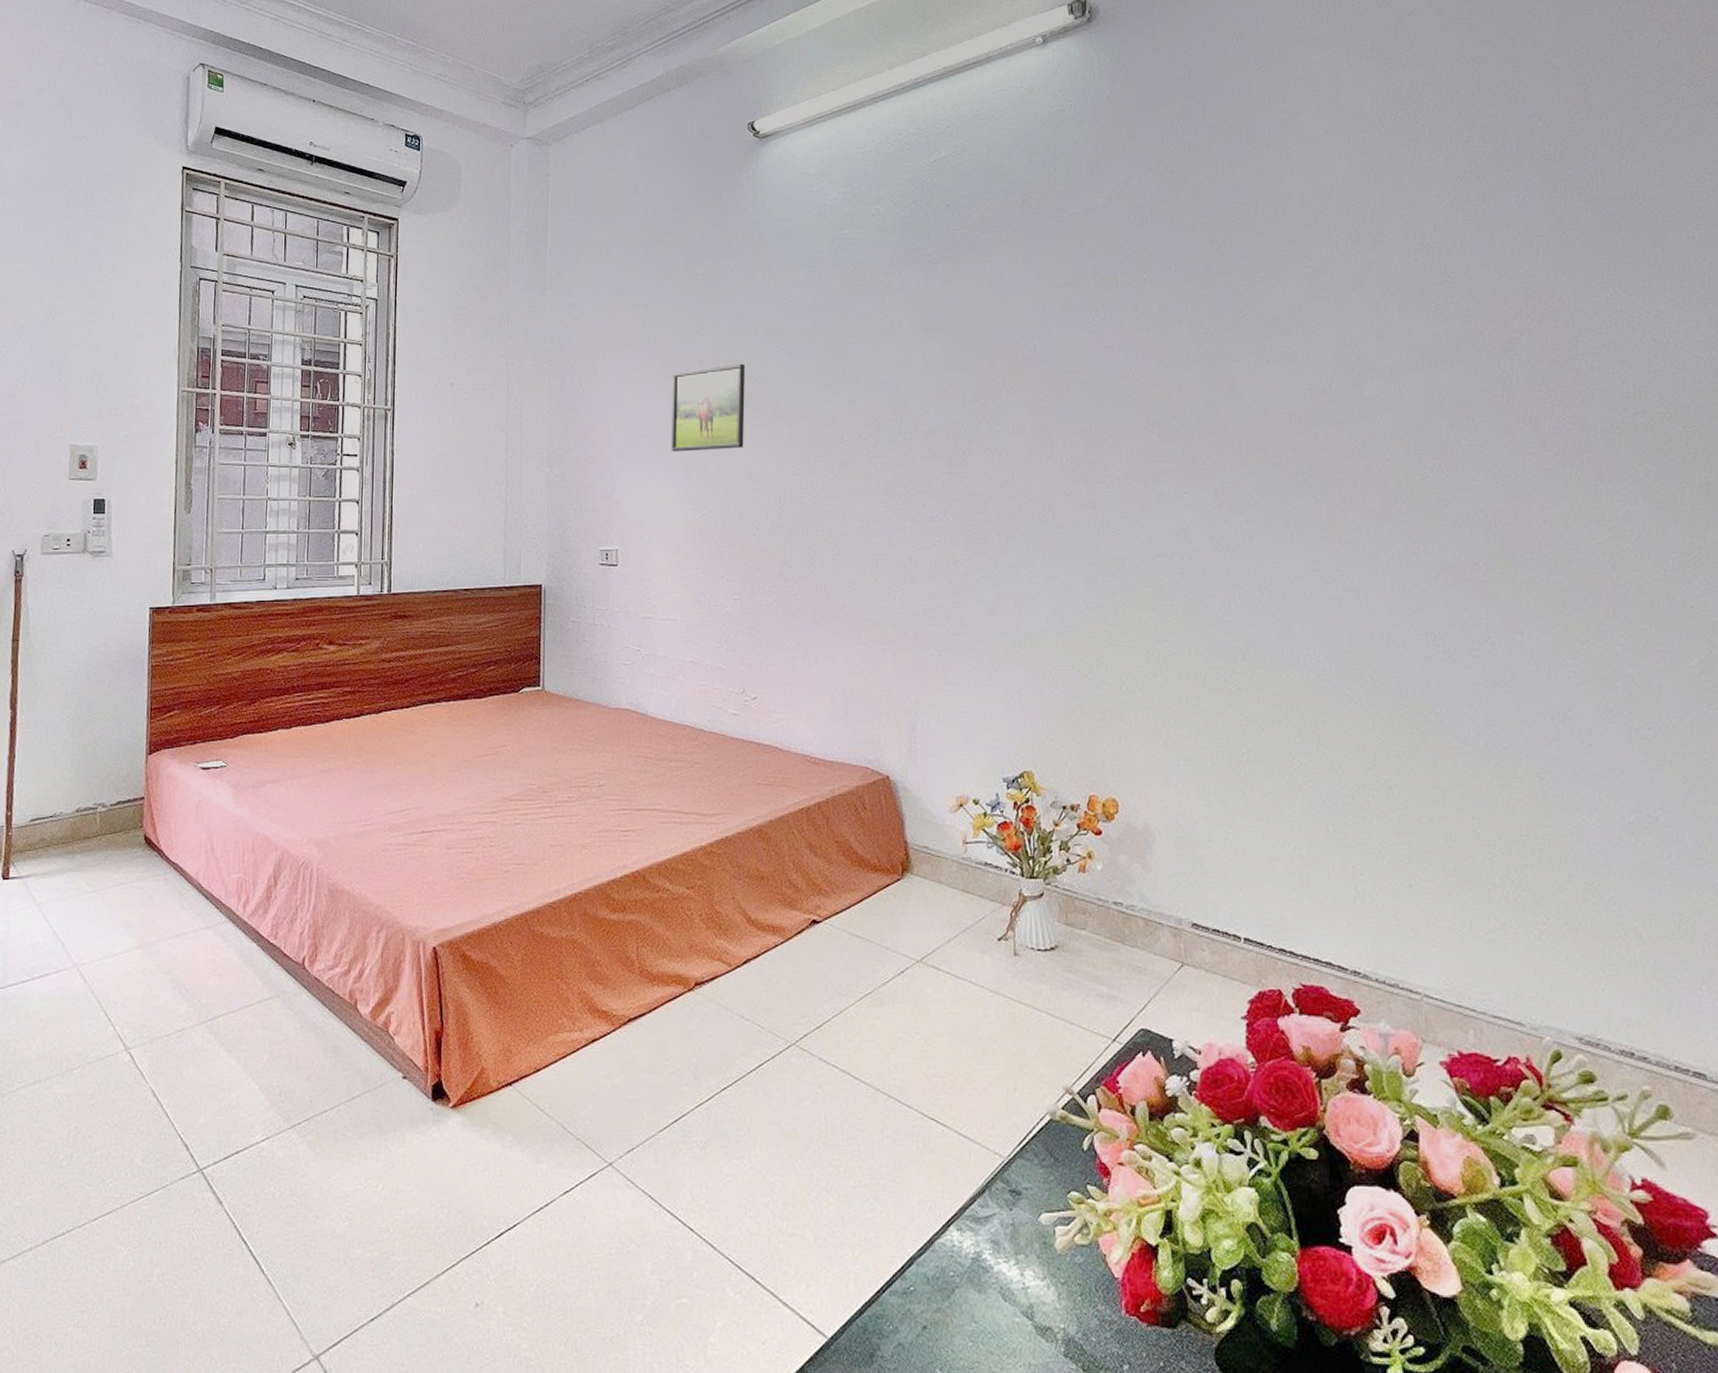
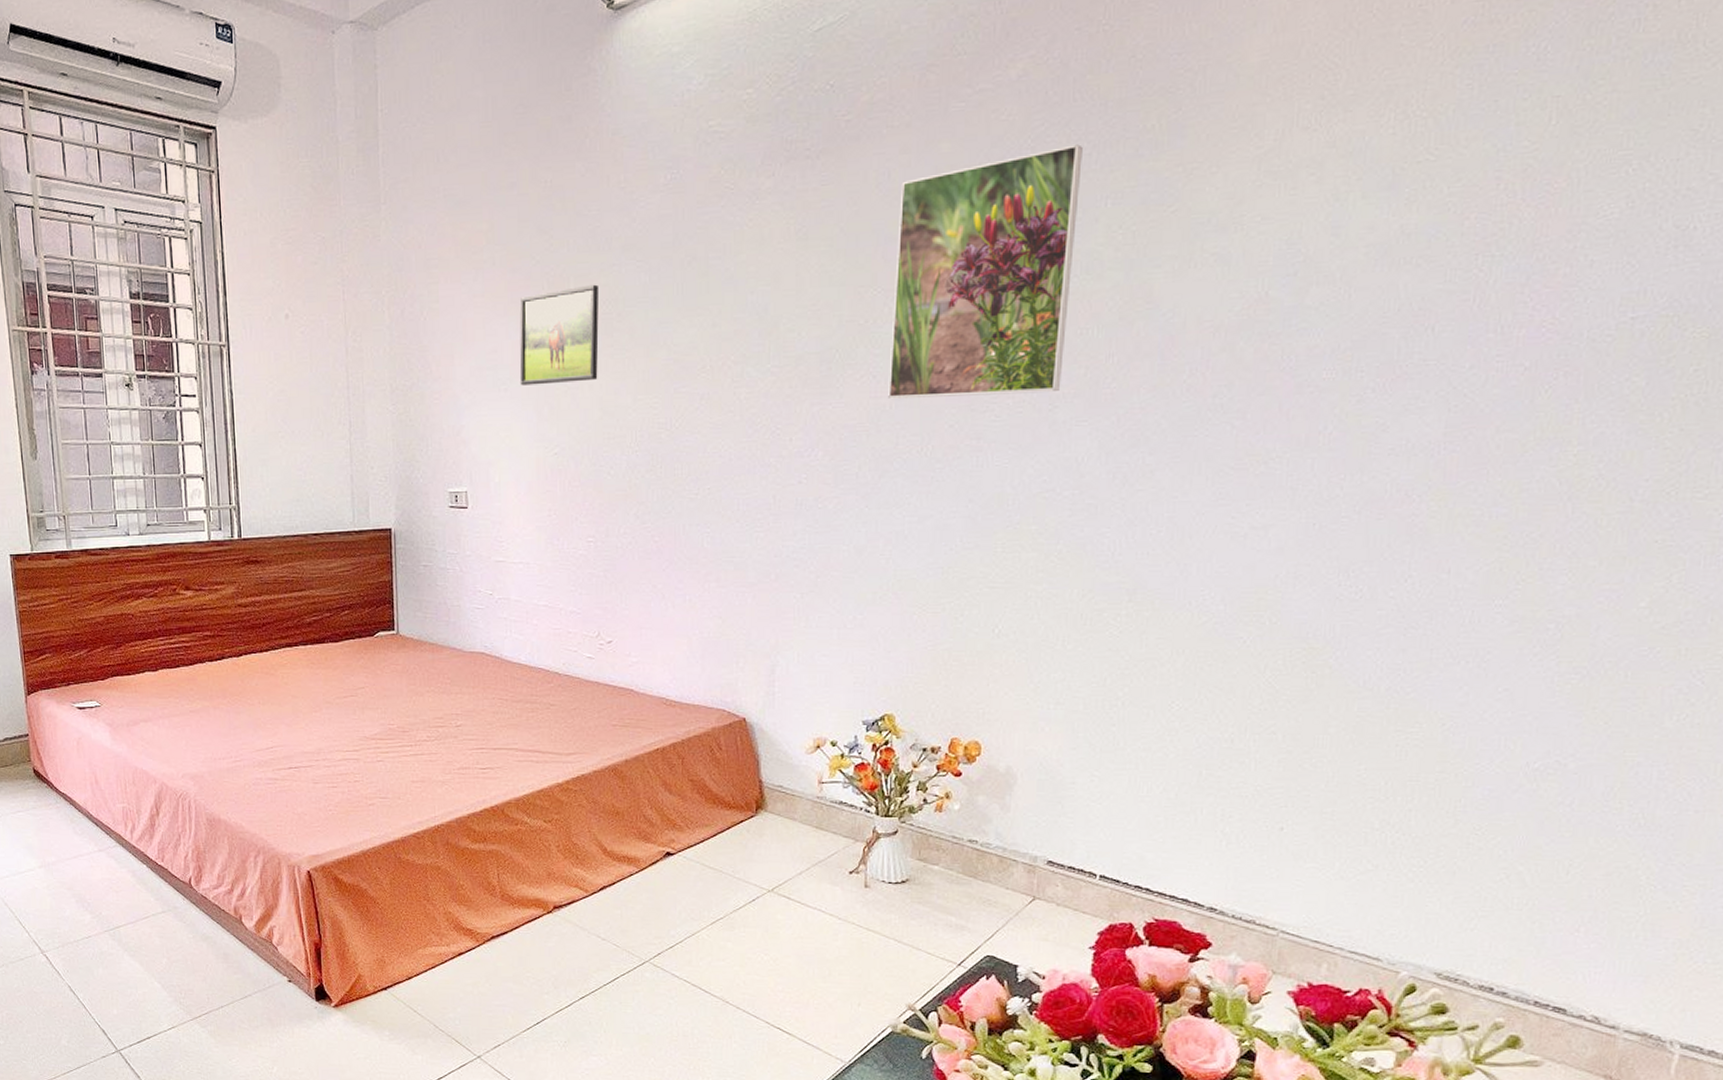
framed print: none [1009,259,1164,470] -> present [888,144,1083,399]

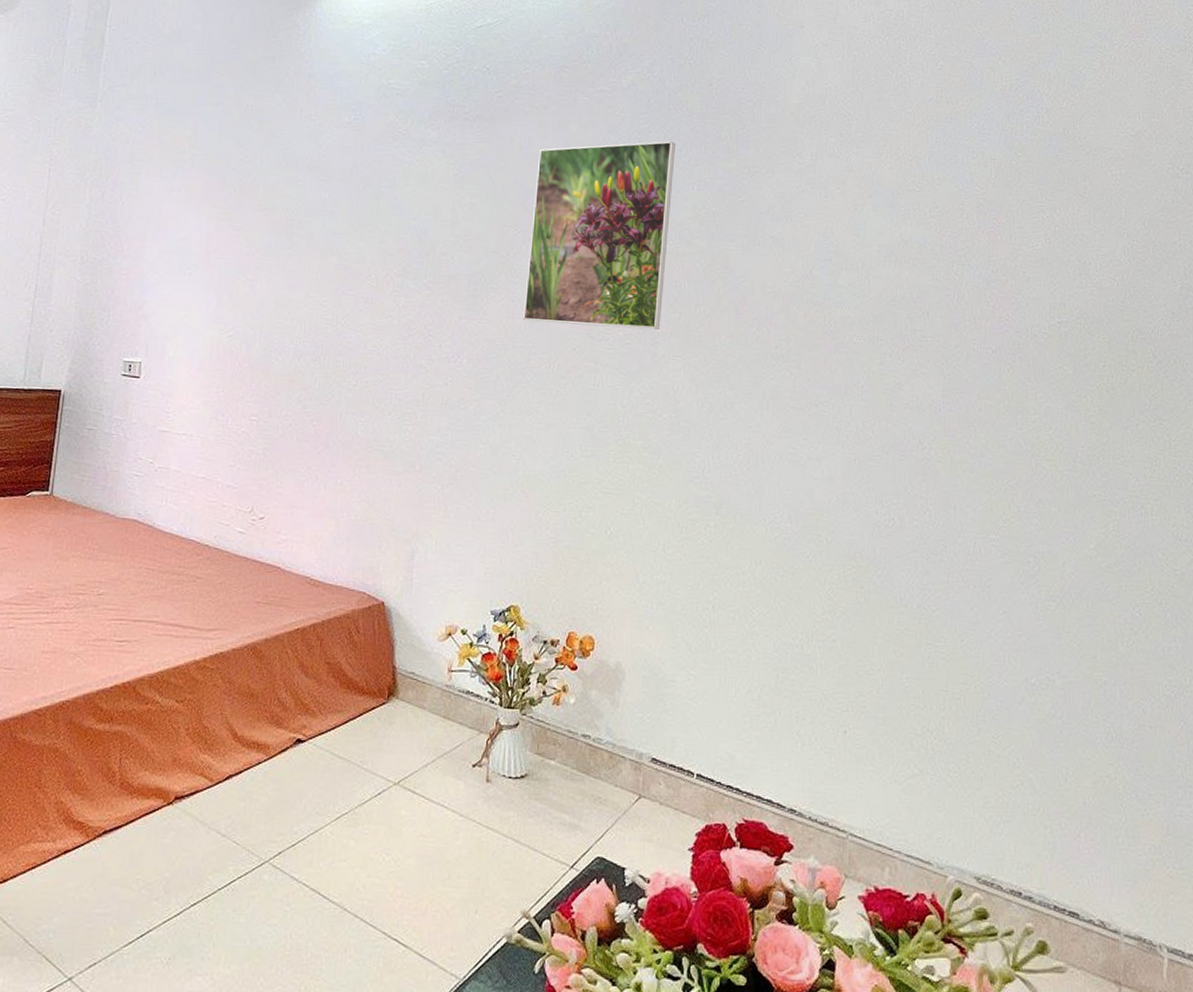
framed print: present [519,284,599,386] -> none [204,194,284,275]

